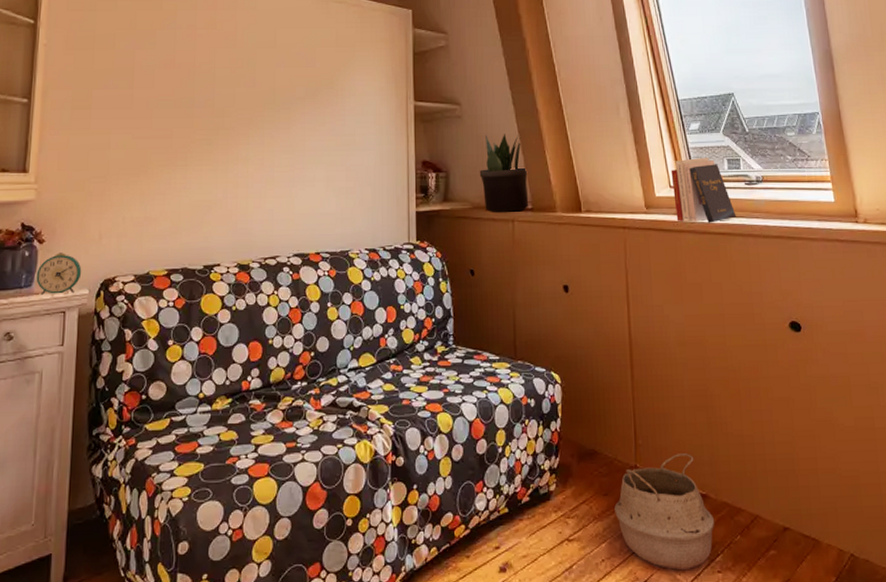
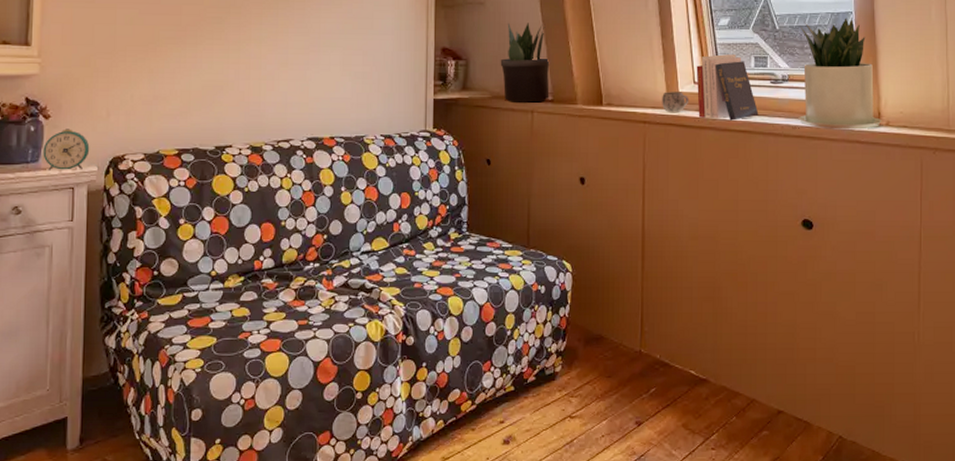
woven basket: present [614,453,715,570] -> none [617,341,713,446]
mug: none [639,196,667,218] -> present [662,92,690,113]
planter: none [769,118,860,229] -> present [798,18,882,130]

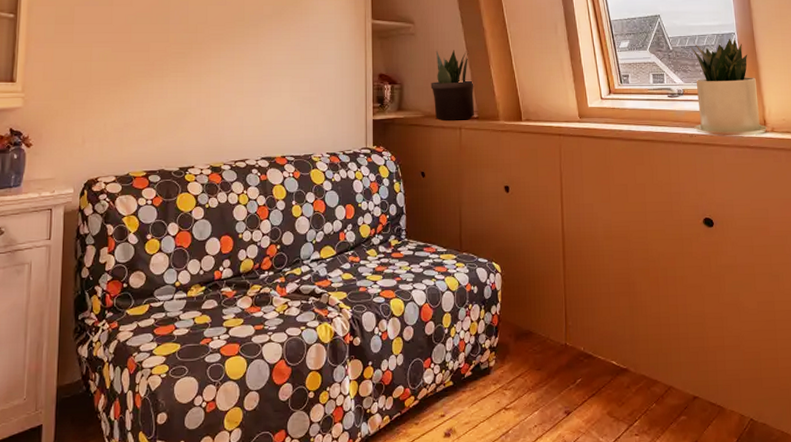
alarm clock: present [43,129,90,171] -> none [24,155,67,195]
mug: present [662,92,690,113] -> none [574,107,598,126]
books: present [696,54,759,121] -> none [602,73,660,131]

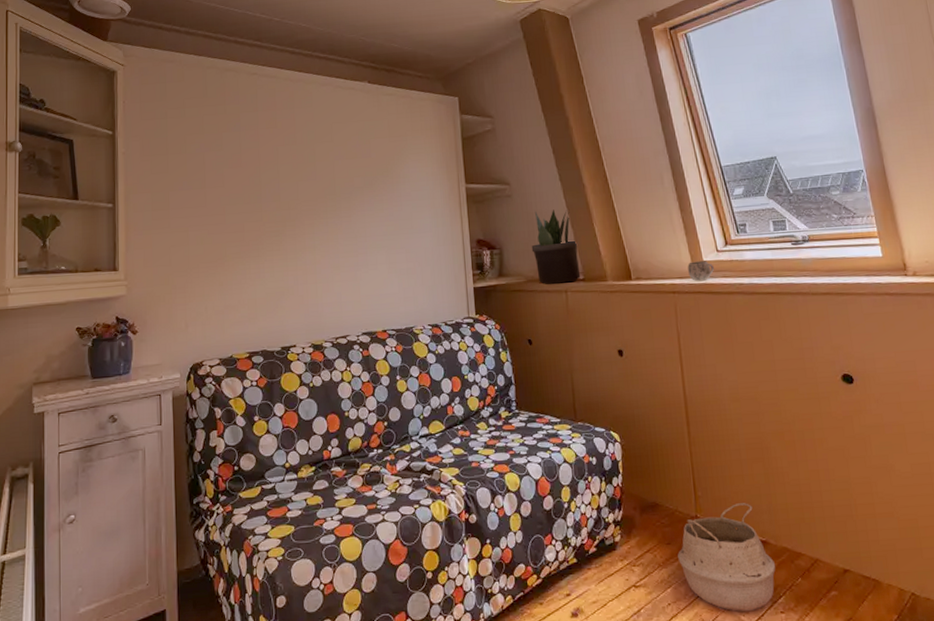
woven basket: none [546,333,634,433] -> present [678,503,776,611]
mug: none [574,107,598,126] -> present [687,261,715,282]
planter: present [690,38,768,136] -> none [813,176,909,284]

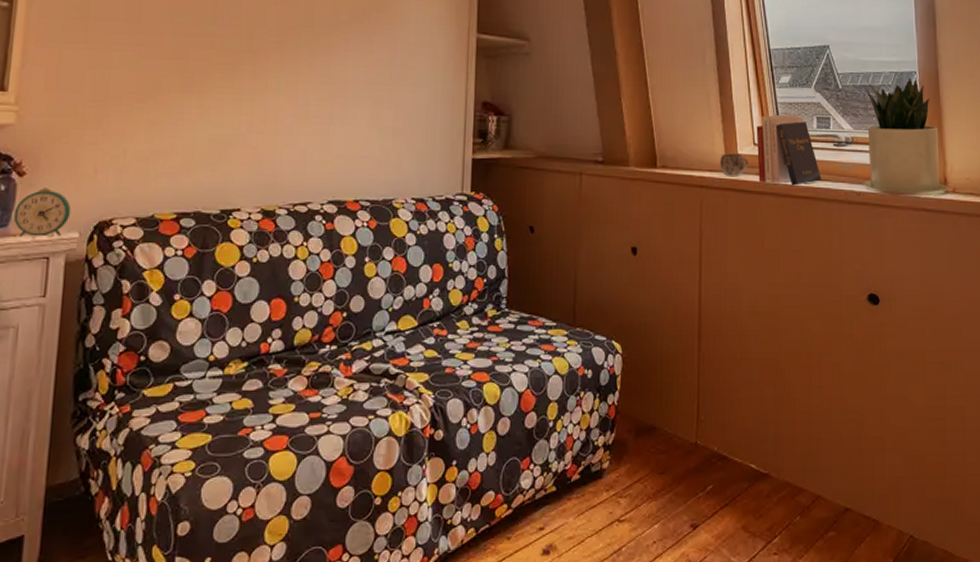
alarm clock: none [133,341,173,381] -> present [13,188,72,238]
planter: present [531,209,581,285] -> none [546,75,602,165]
woven basket: present [678,503,776,611] -> none [670,430,775,552]
books: none [717,221,784,284] -> present [756,114,822,186]
planter: none [813,176,909,284] -> present [863,78,948,197]

